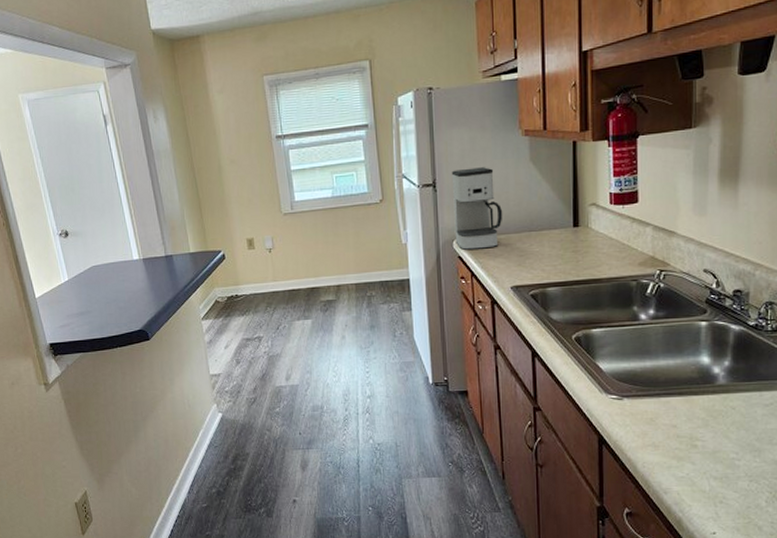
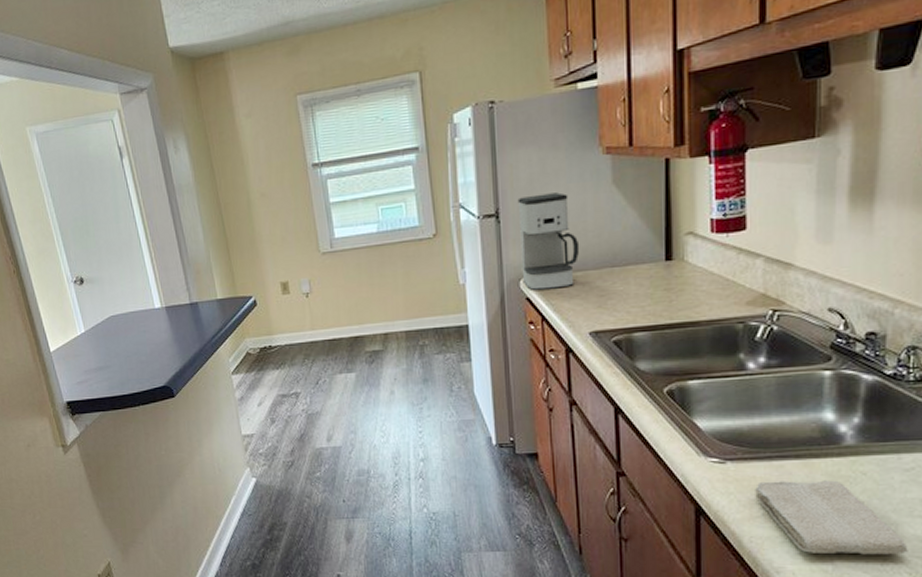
washcloth: none [647,414,769,477] -> present [755,480,908,555]

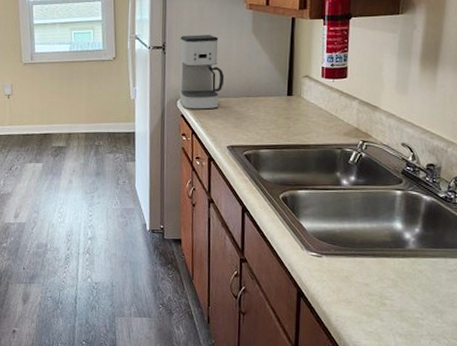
washcloth: present [755,480,908,555] -> none [342,273,449,336]

